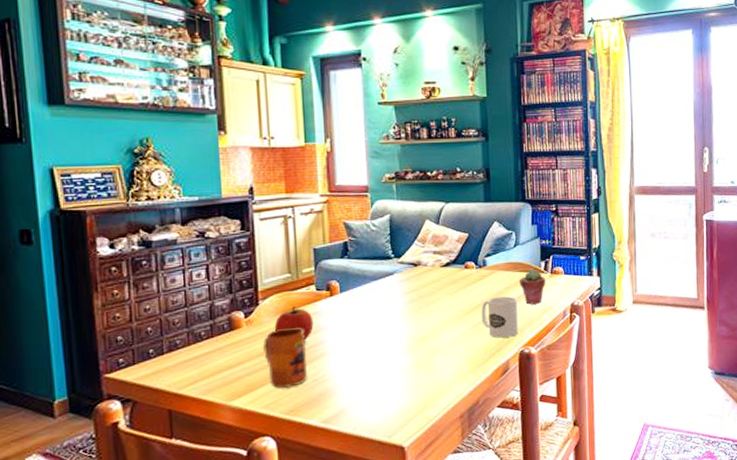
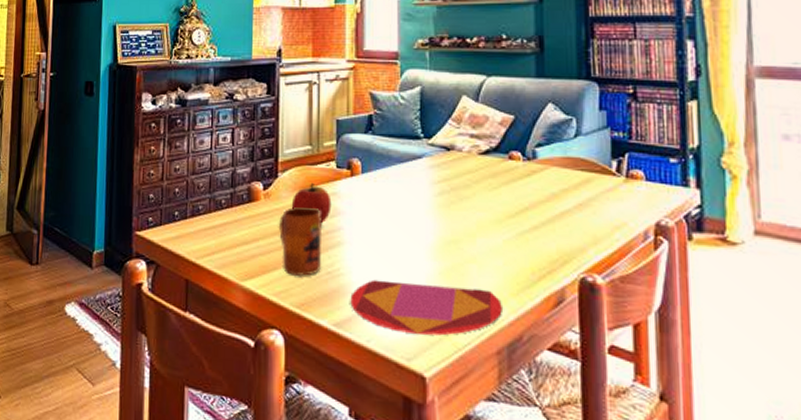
plate: none [336,371,463,417] -> present [350,279,502,336]
mug: present [481,296,518,338] -> none [528,200,578,257]
potted succulent: present [520,268,545,304] -> none [581,168,618,217]

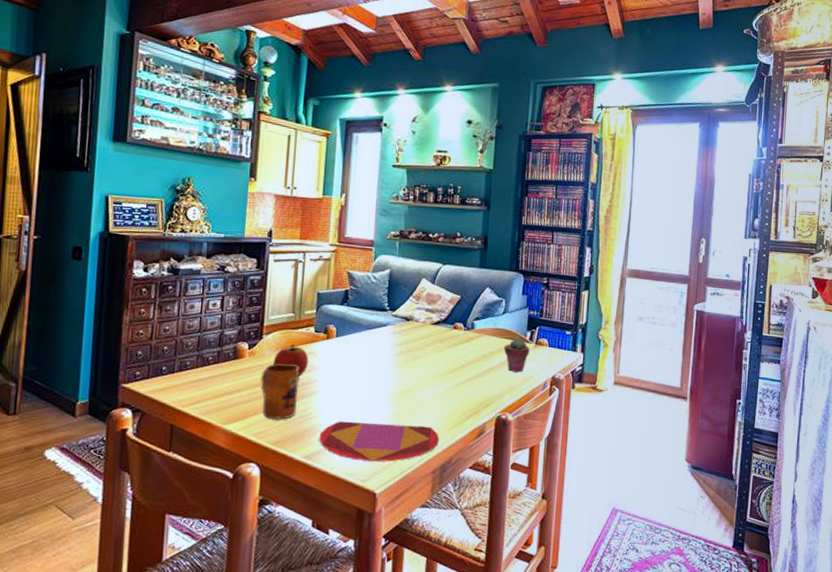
potted succulent: none [581,168,618,217] -> present [504,337,530,372]

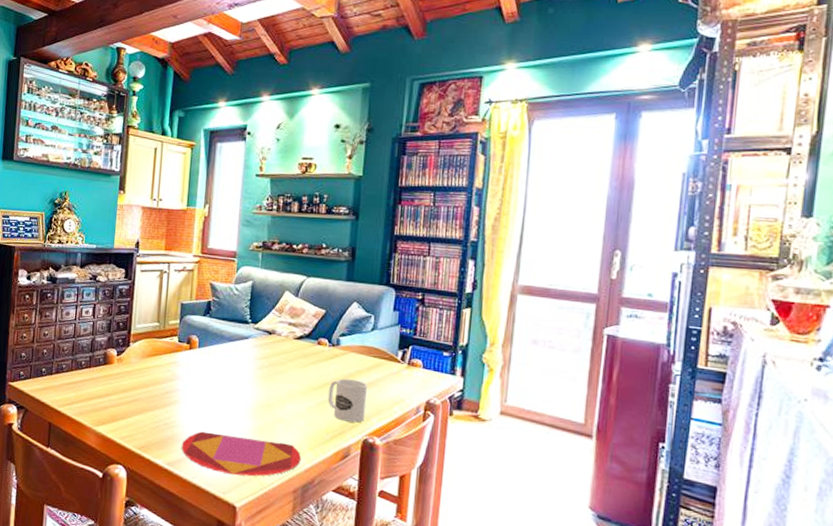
mug: present [260,363,300,421] -> none [127,370,164,426]
apple: present [273,343,309,376] -> none [139,352,173,385]
mug: none [463,360,500,401] -> present [327,378,367,423]
potted succulent: present [504,337,530,372] -> none [372,356,401,394]

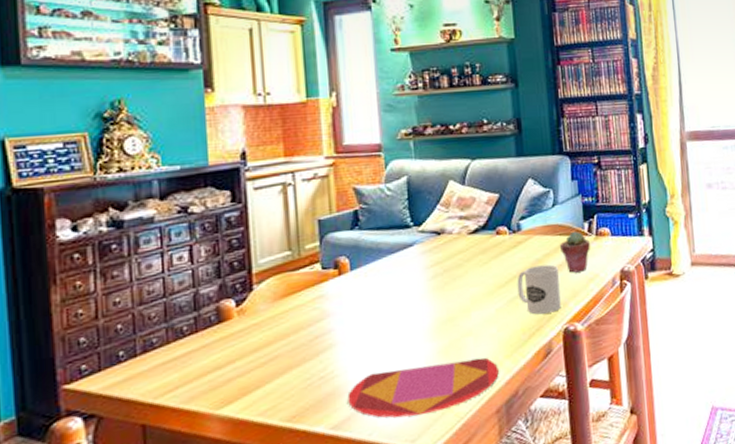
potted succulent: none [372,356,401,394] -> present [560,231,590,273]

